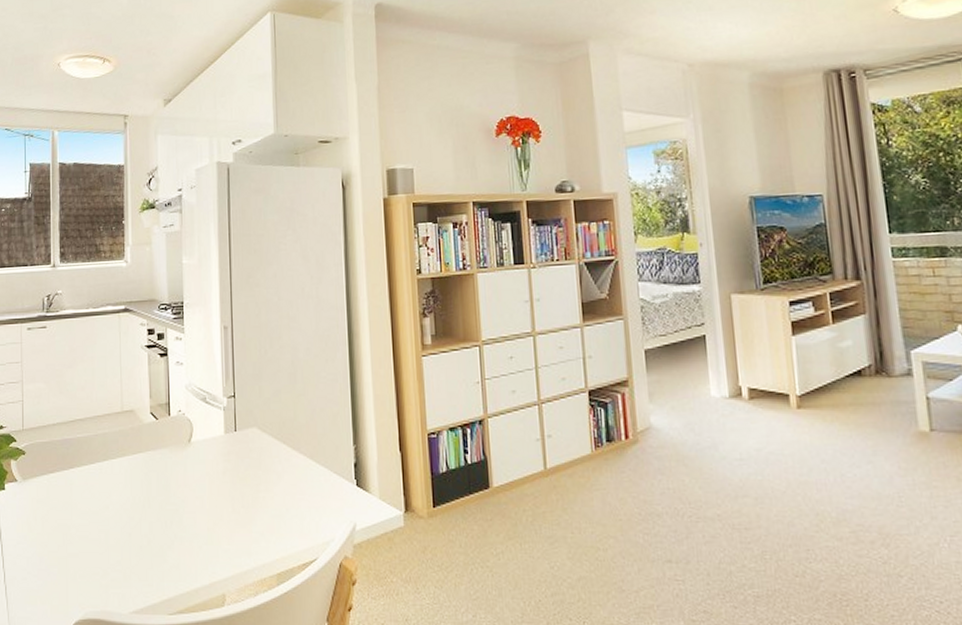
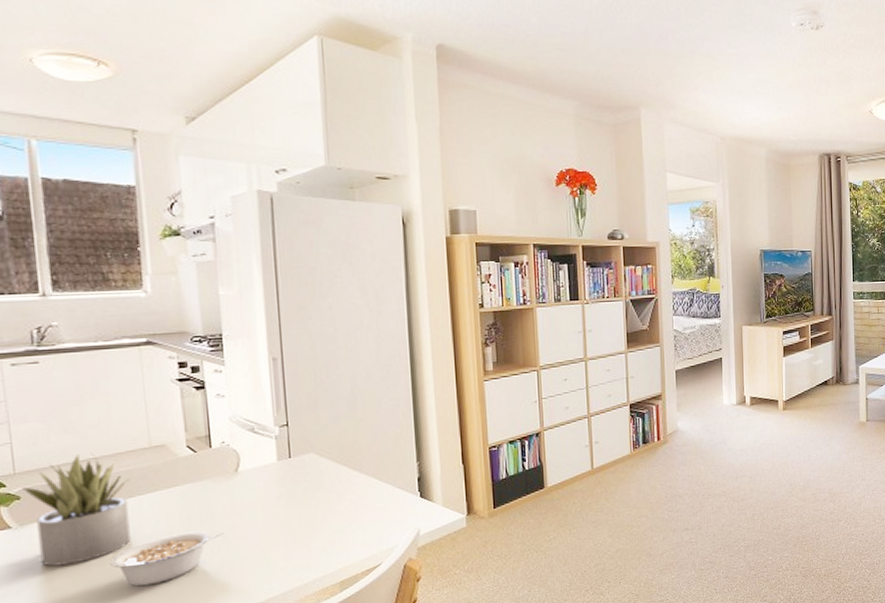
succulent plant: none [27,415,104,522] -> present [22,453,131,567]
legume: none [86,501,176,553] -> present [110,531,224,587]

